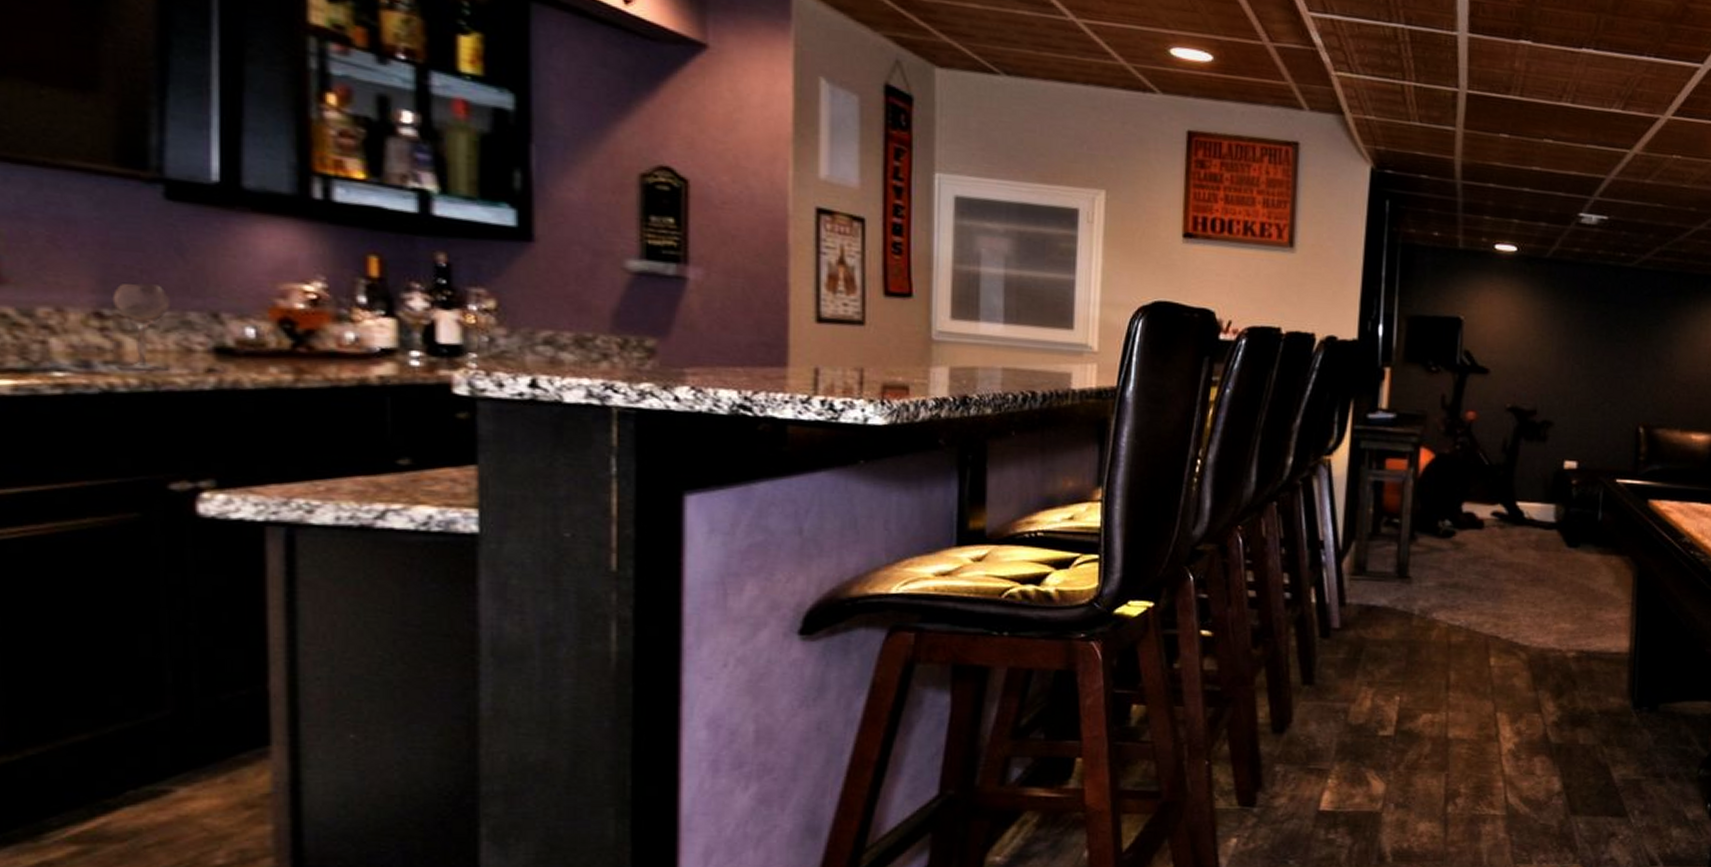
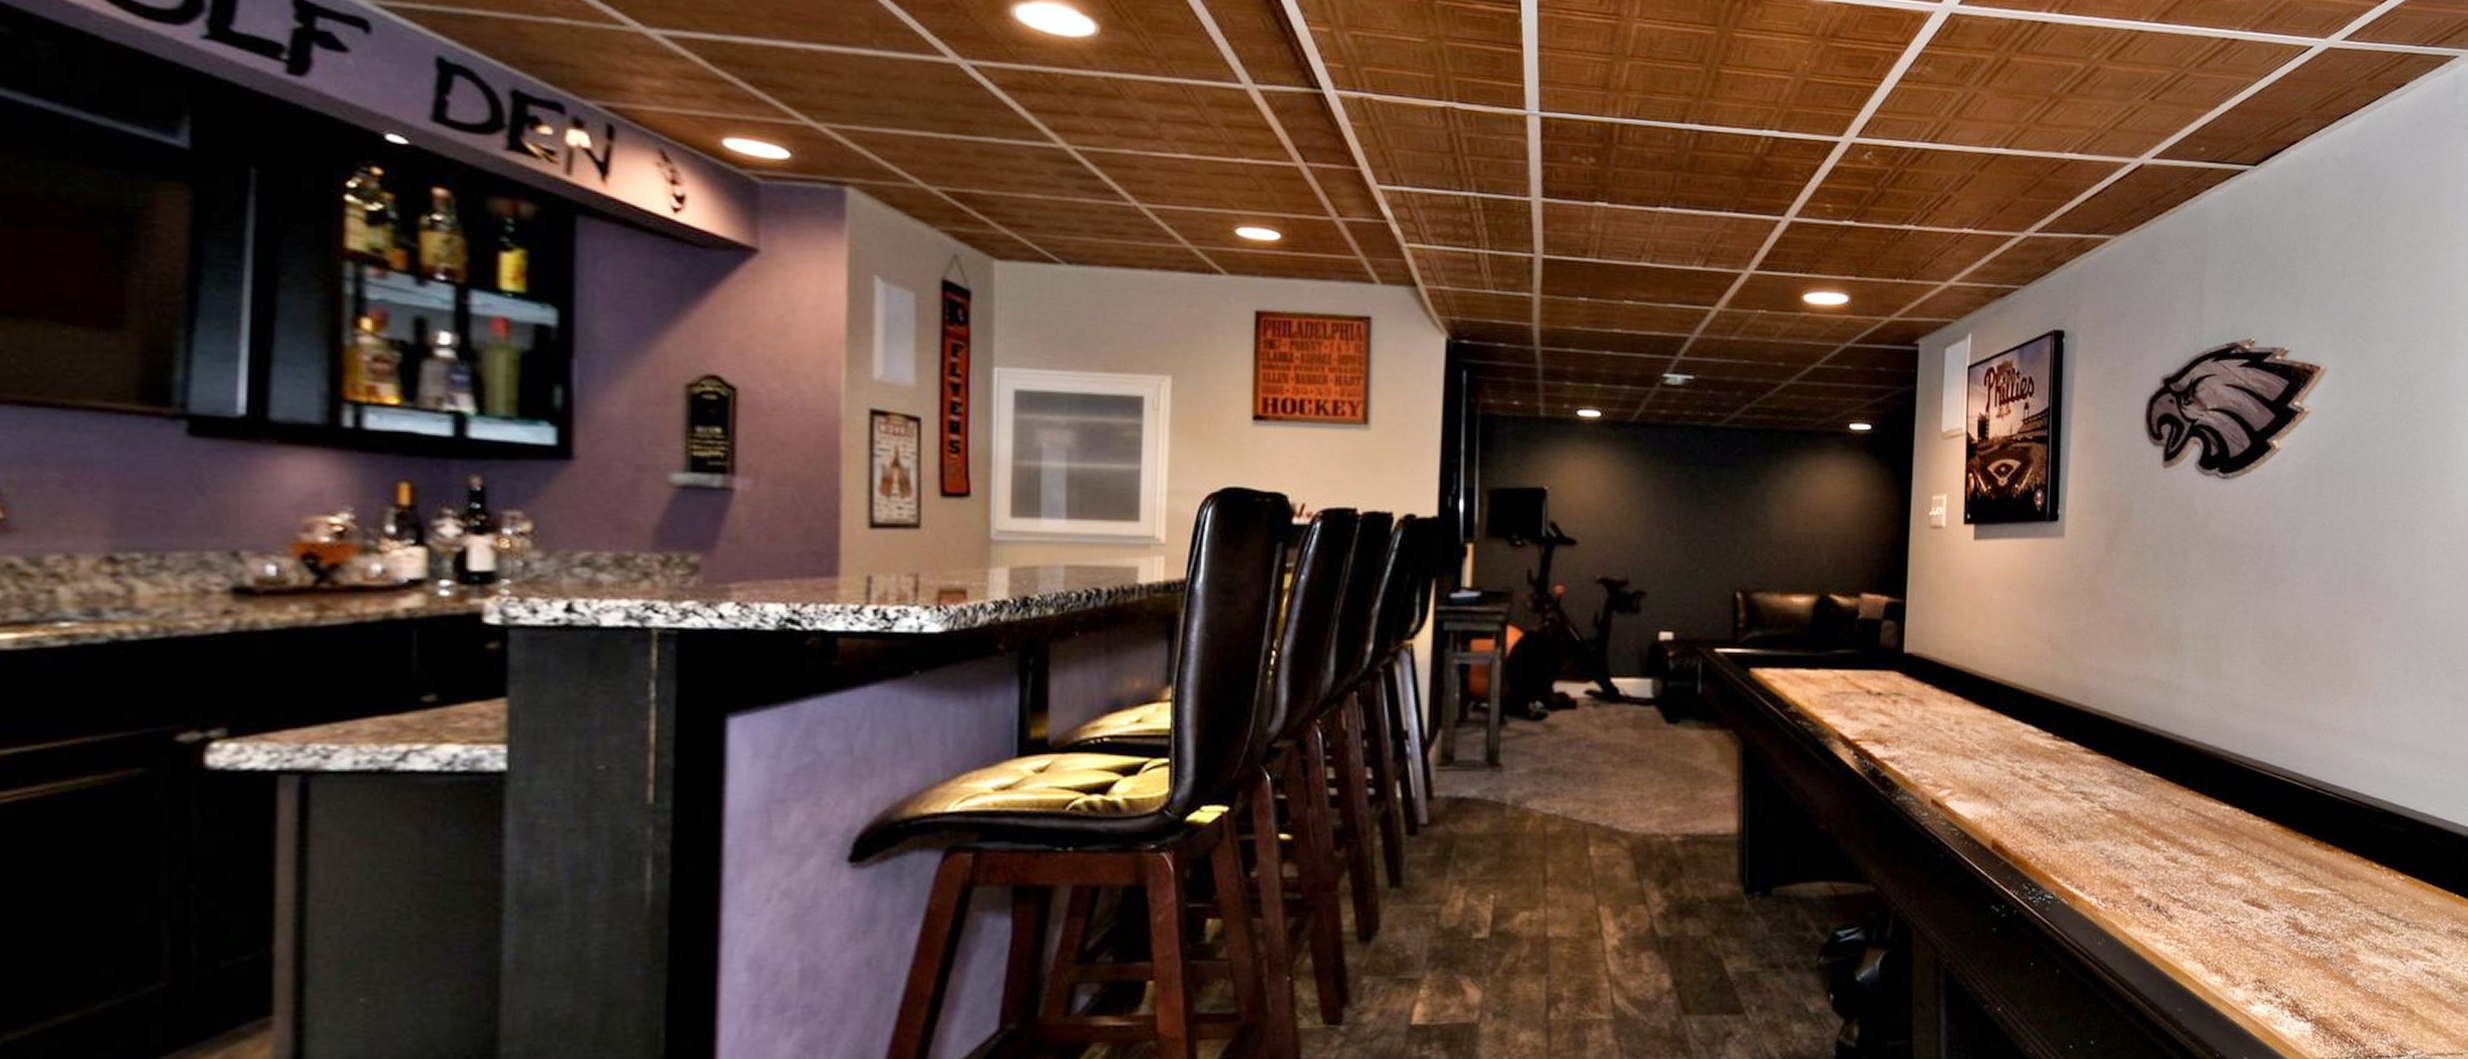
wineglass: present [112,282,171,371] -> none [126,524,189,616]

